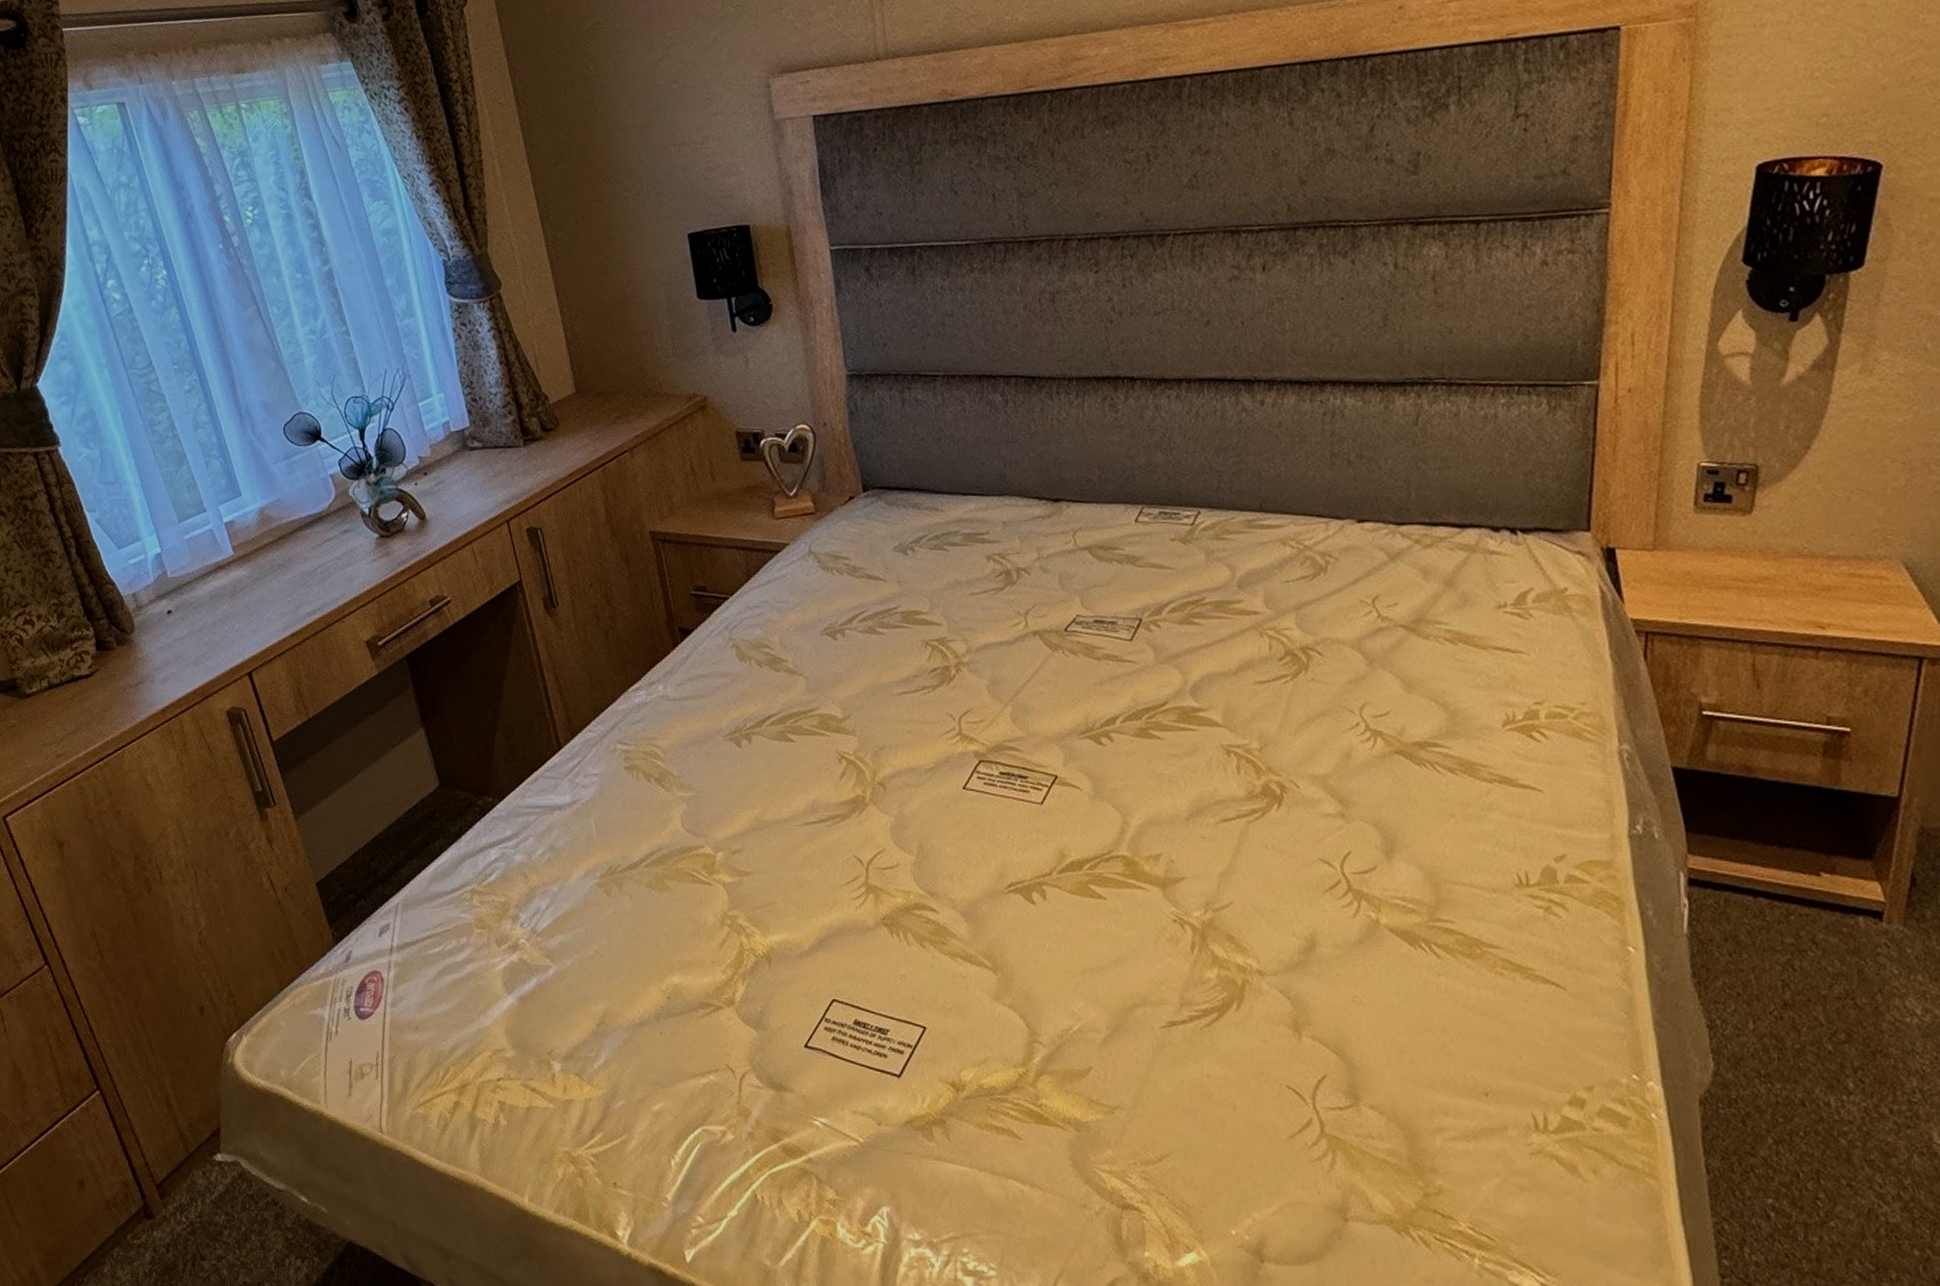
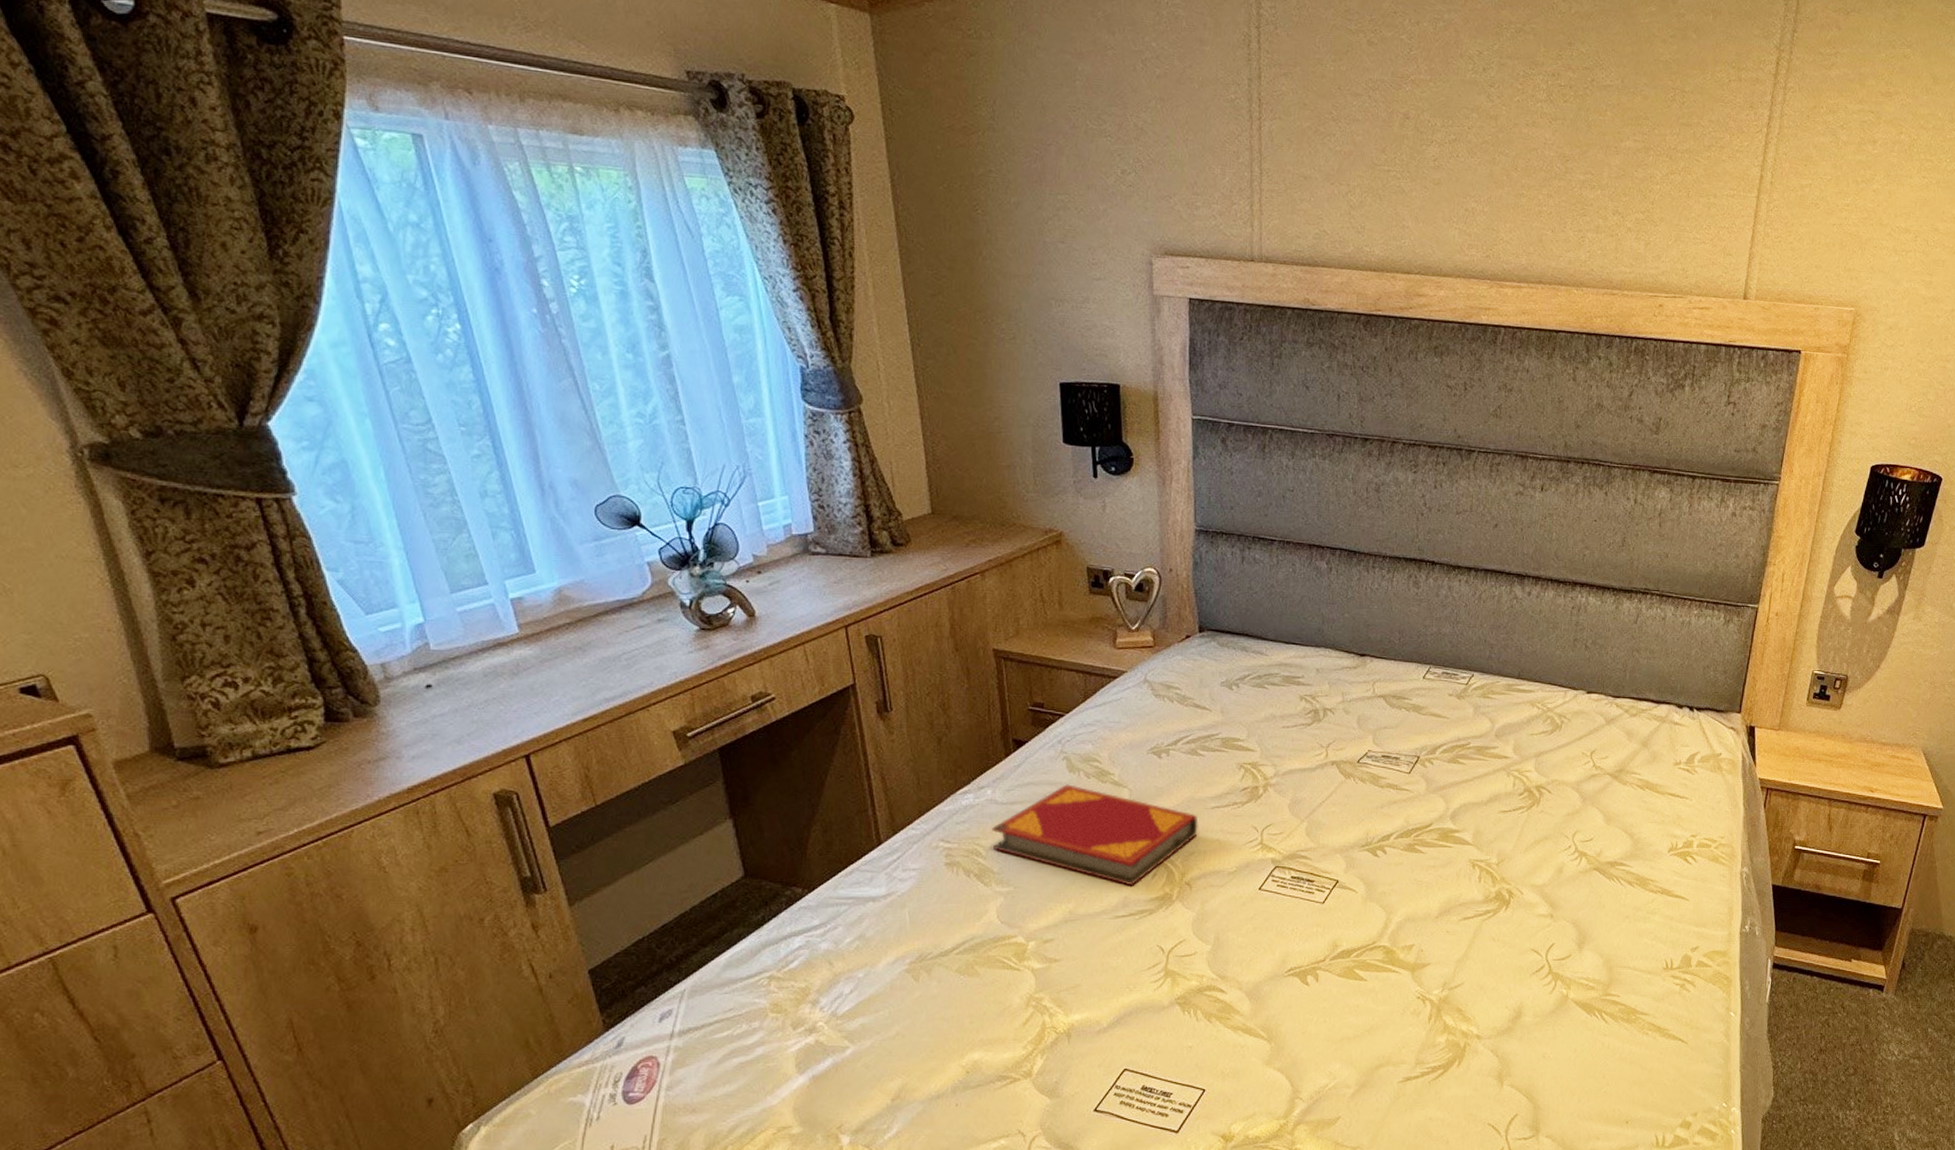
hardback book: none [667,675,886,788] -> present [991,784,1198,886]

